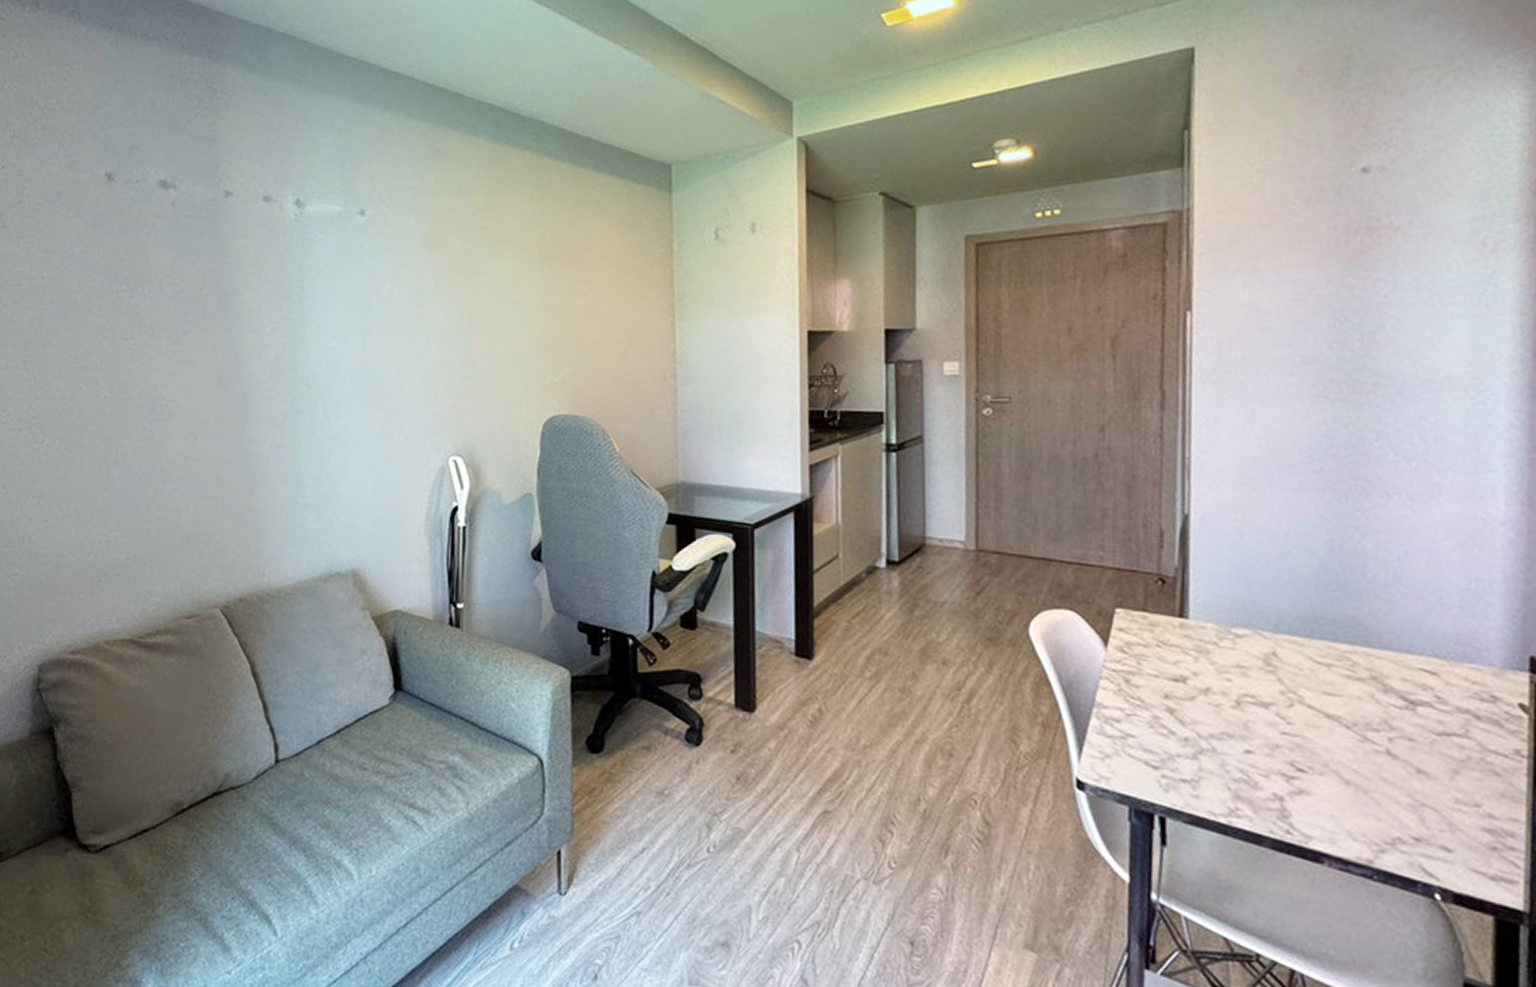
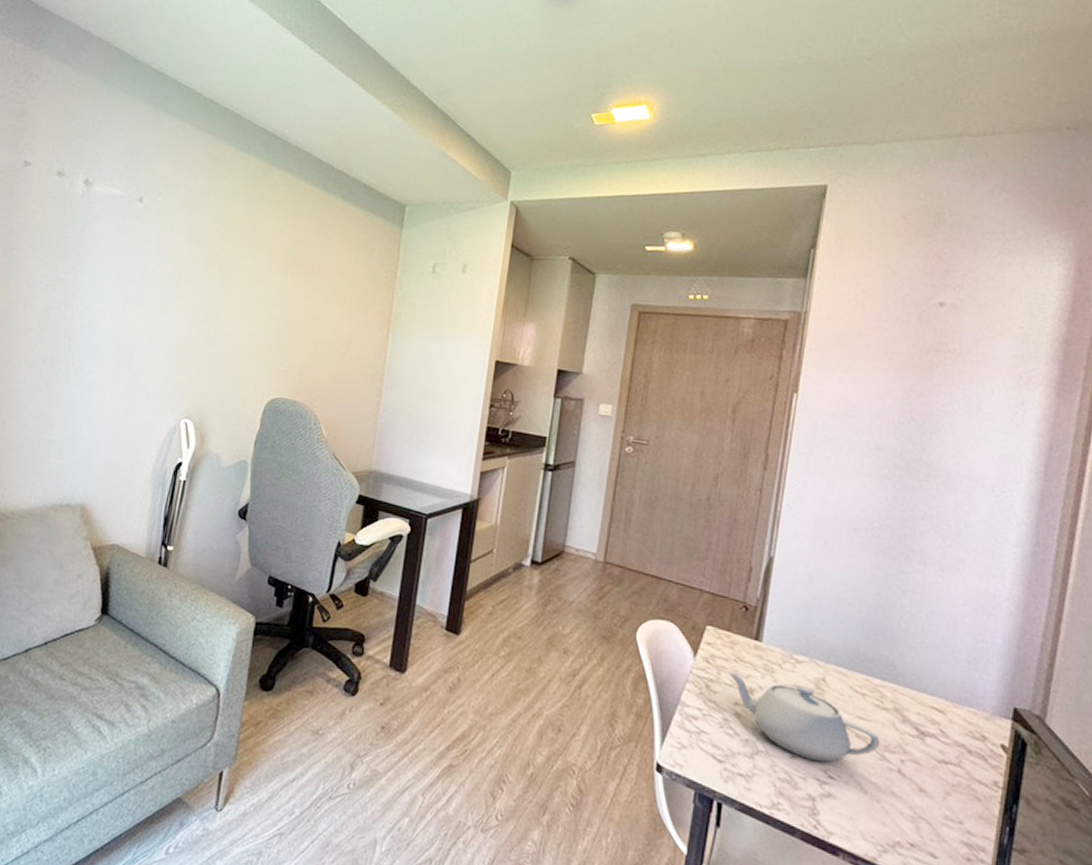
teapot: none [1148,658,1358,754] -> present [726,670,880,763]

